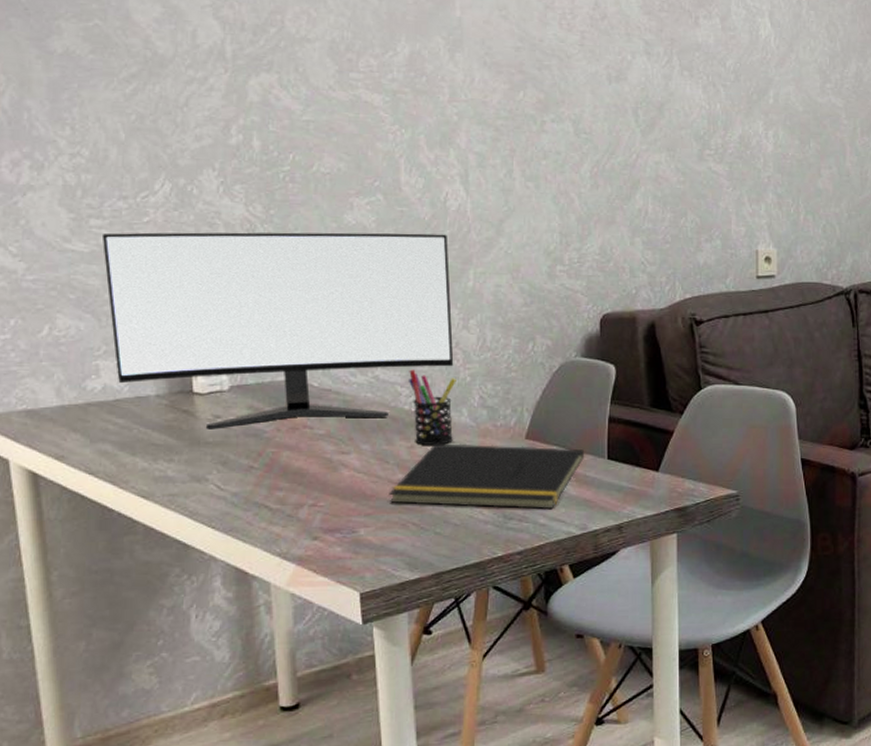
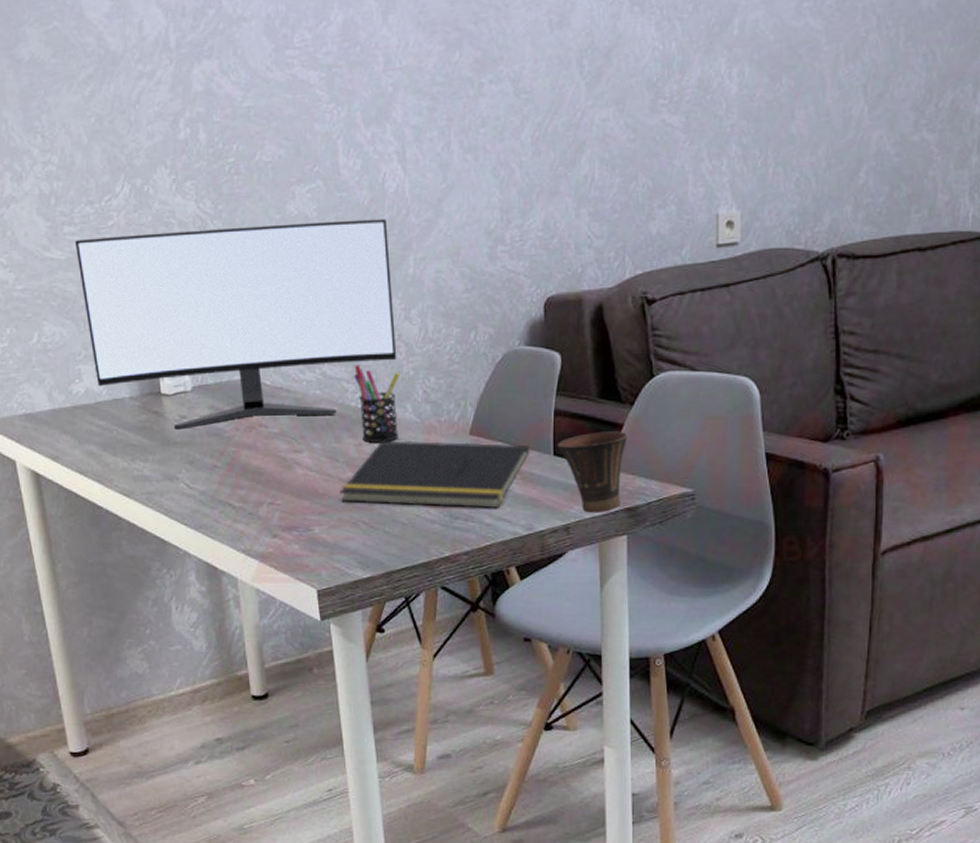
cup: none [612,437,677,514] -> present [558,431,627,514]

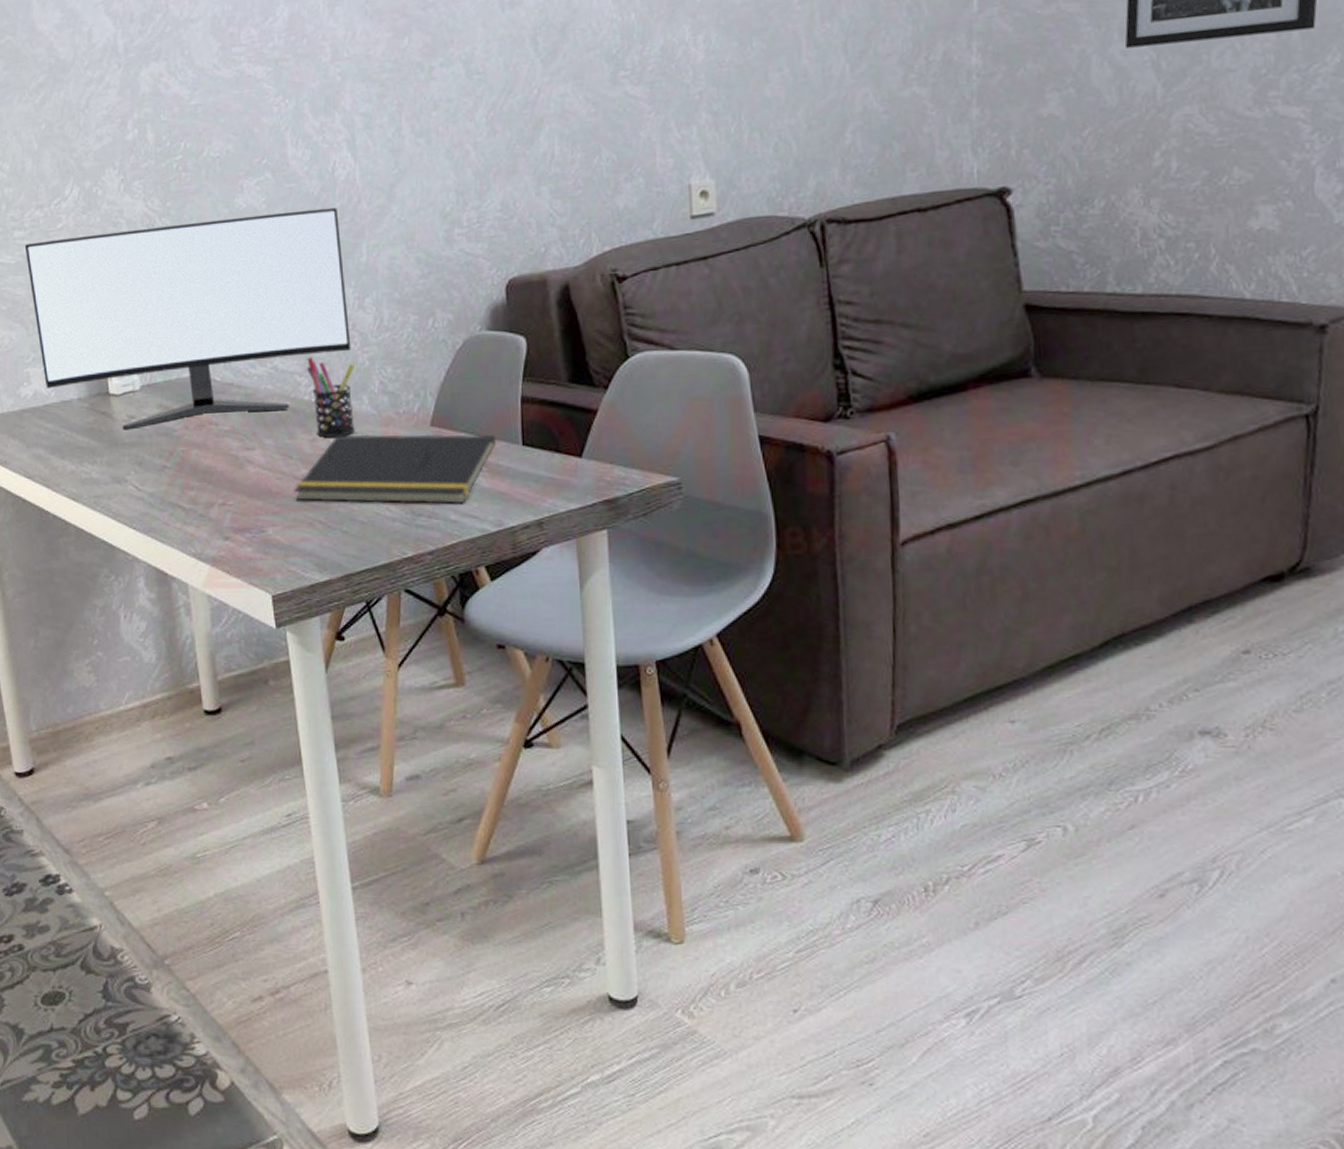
cup: present [558,431,627,514] -> none [526,417,603,507]

